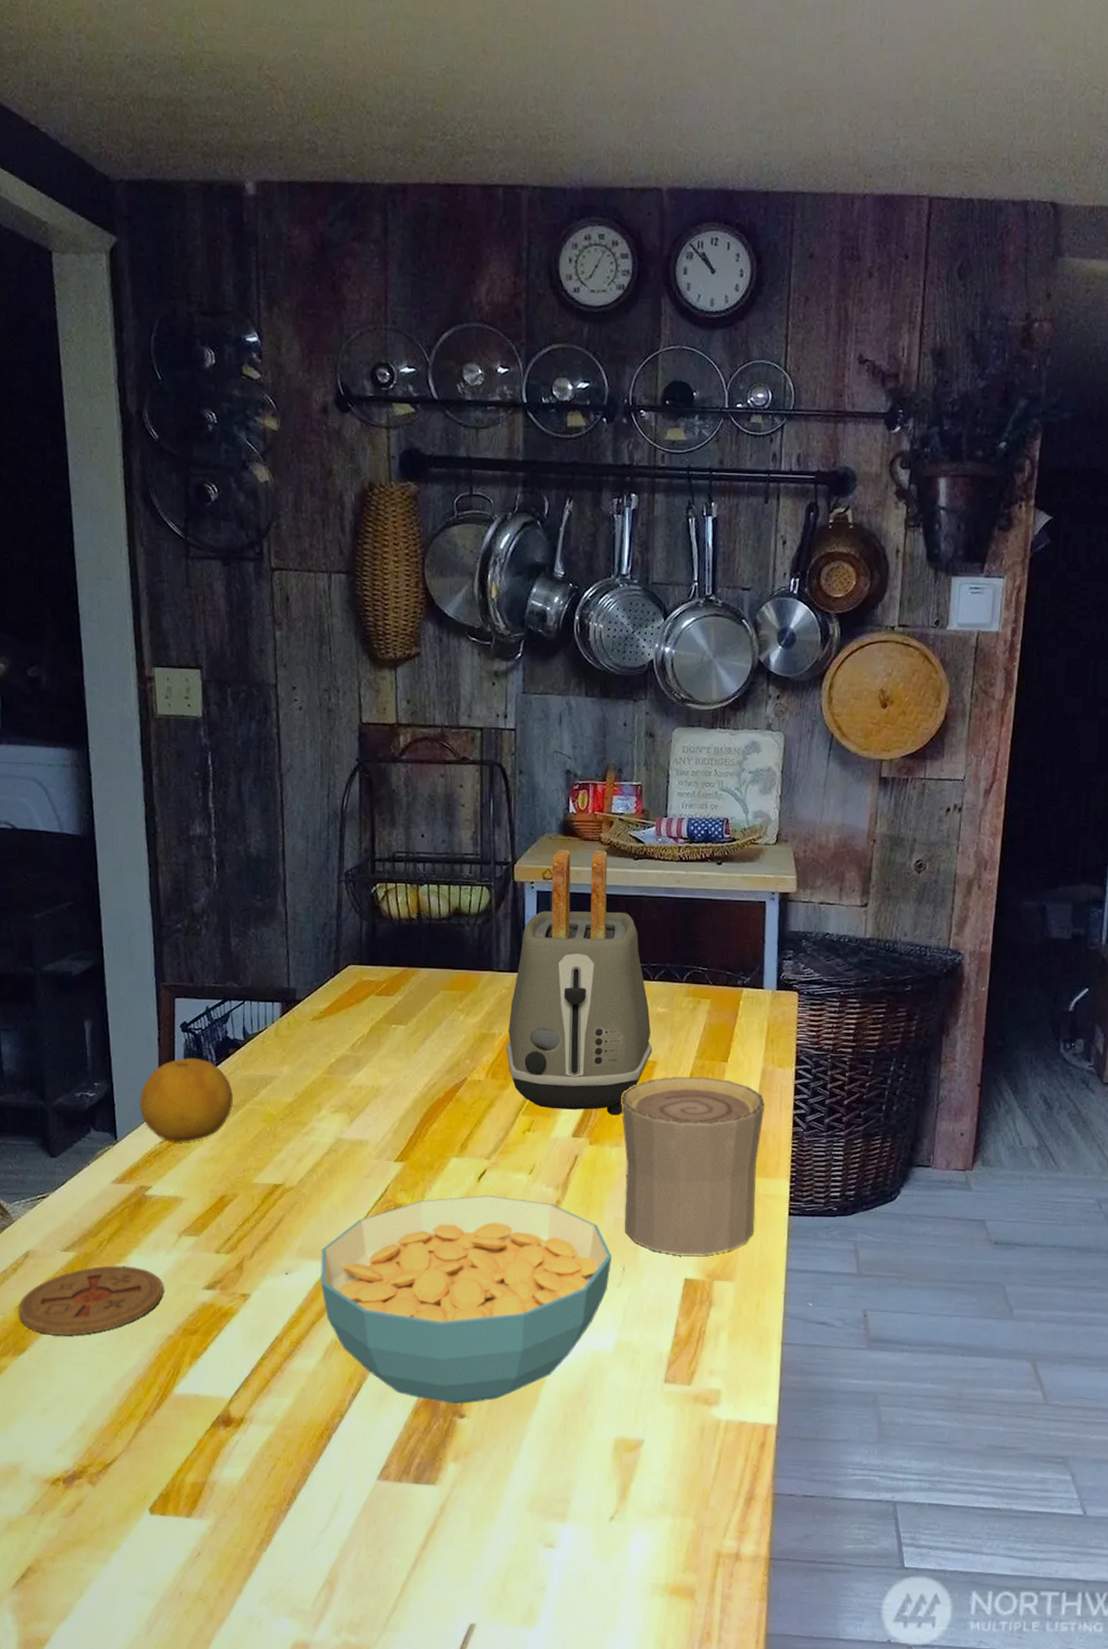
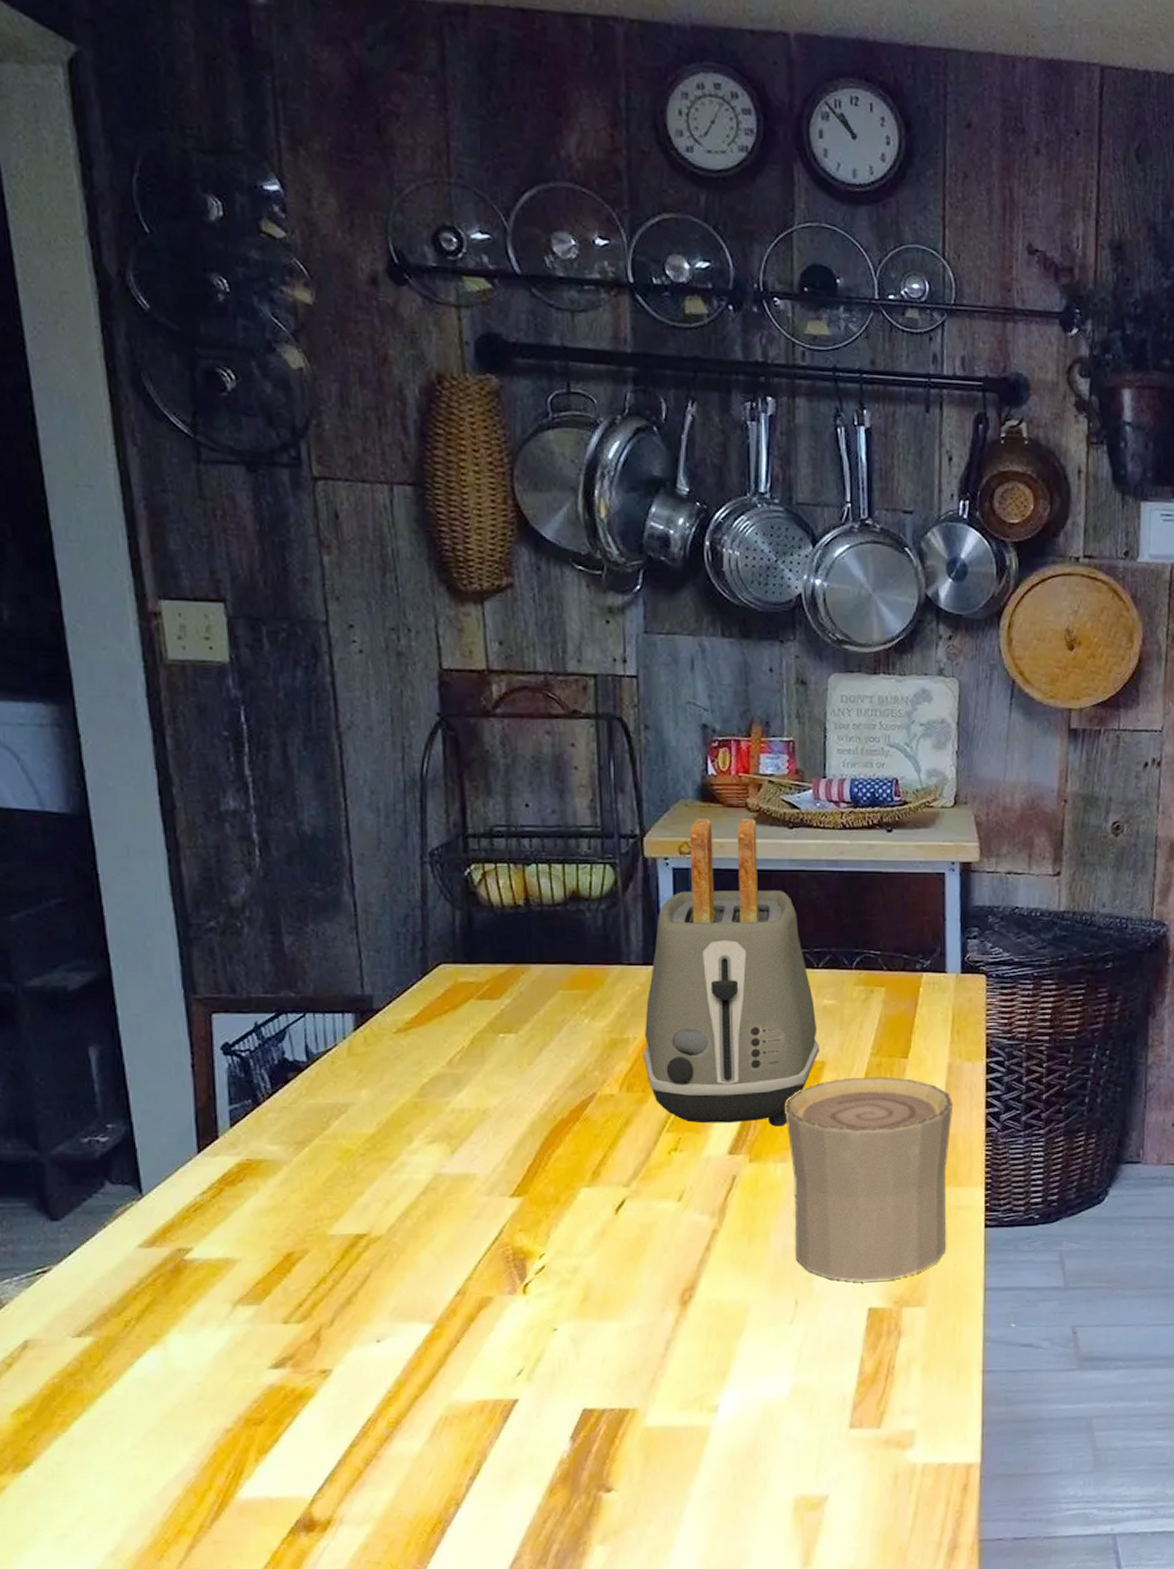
coaster: present [17,1265,163,1335] -> none [15,1348,216,1442]
fruit: present [140,1057,233,1142] -> none [170,1086,297,1191]
cereal bowl: present [321,1195,612,1405] -> none [421,1229,782,1477]

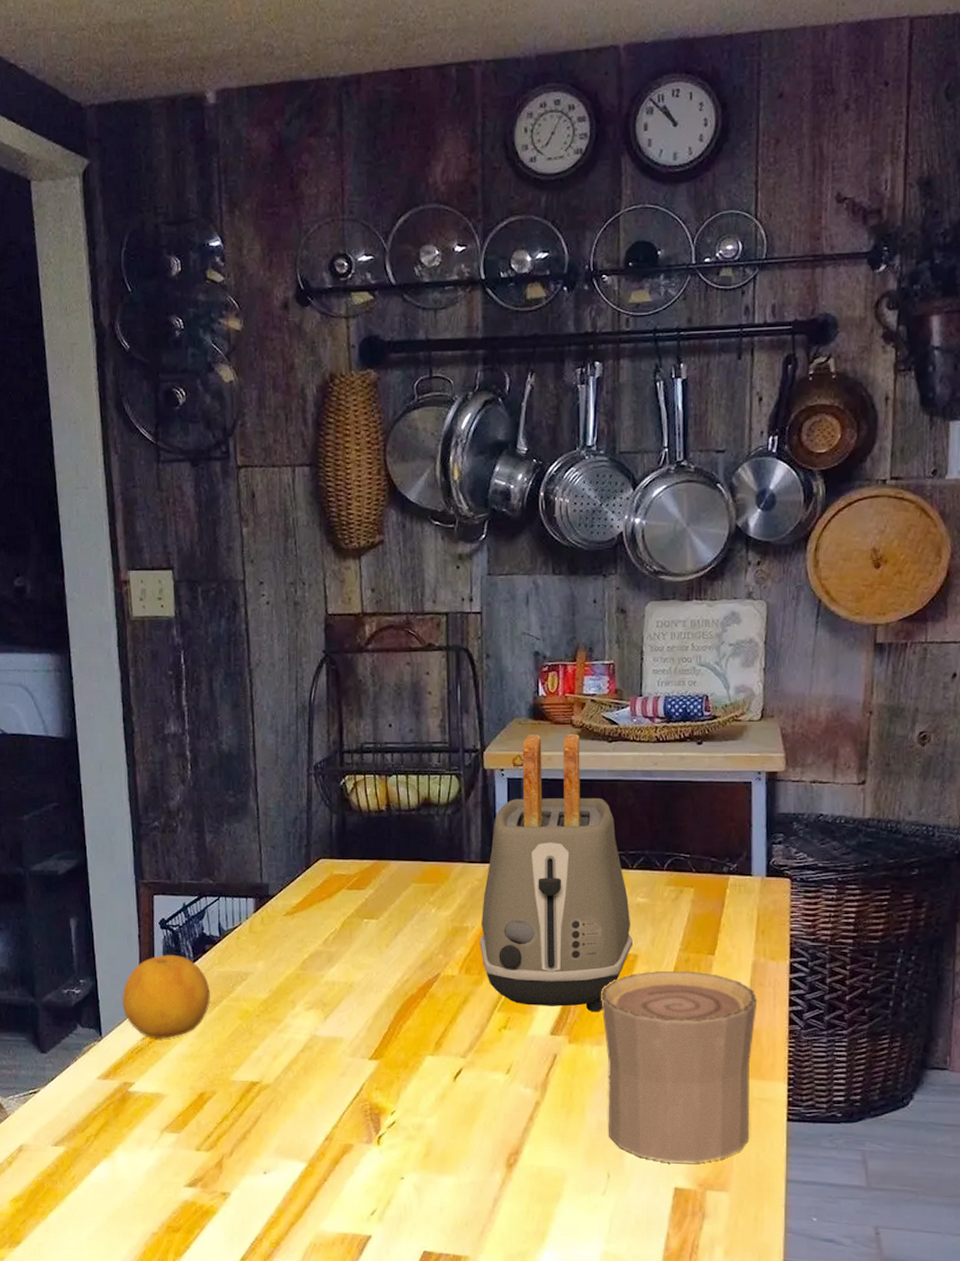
fruit: none [170,1086,297,1191] -> present [122,954,210,1039]

